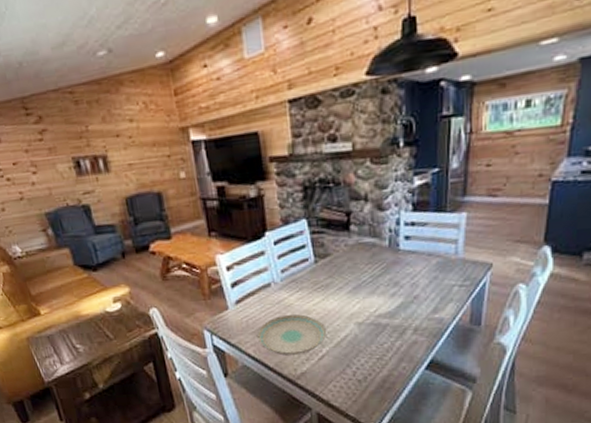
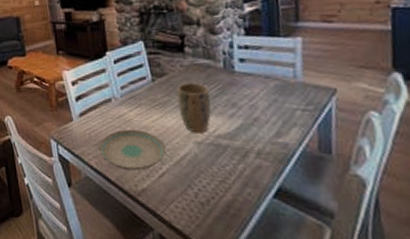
plant pot: none [340,262,374,314] -> present [176,83,211,133]

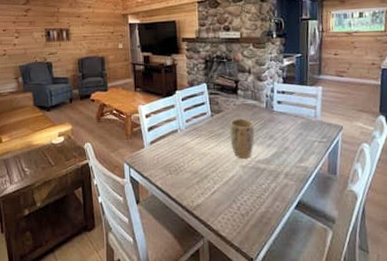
plate: present [99,130,166,170] -> none [165,156,218,189]

